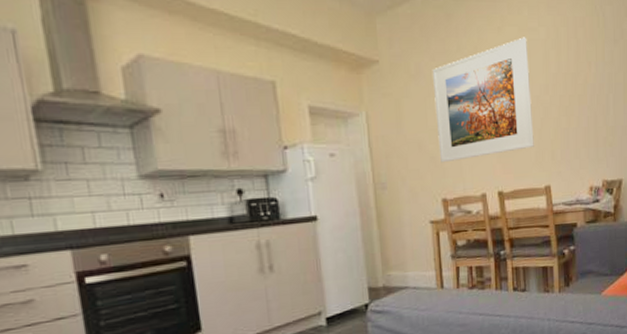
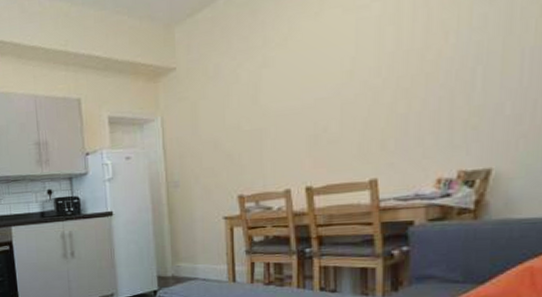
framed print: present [432,37,534,163] -> none [232,17,357,160]

